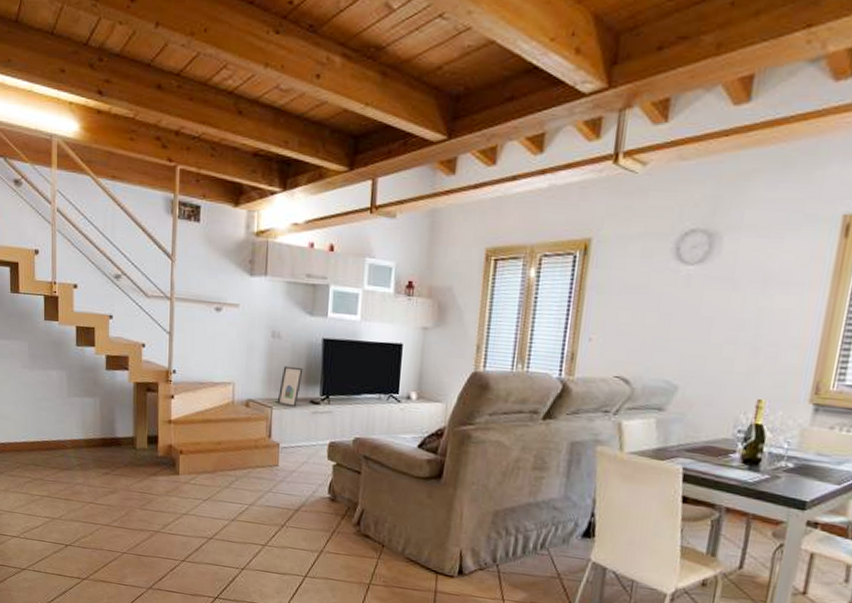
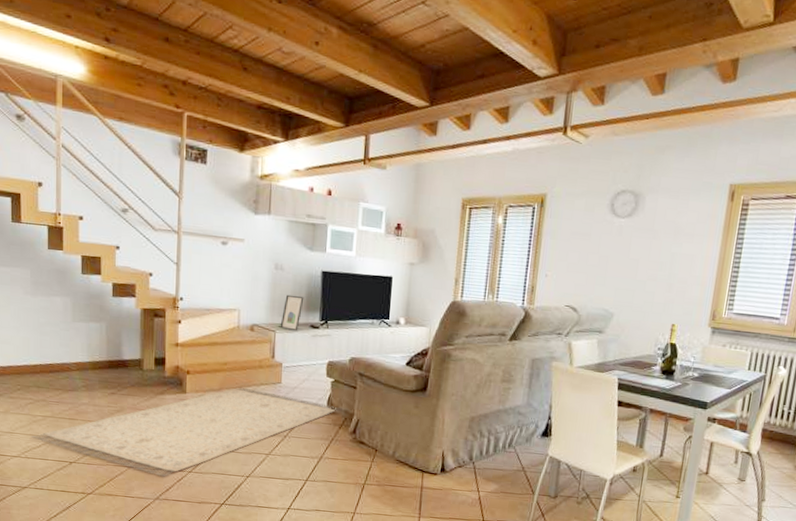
rug: none [29,469,340,565] -> present [31,387,337,477]

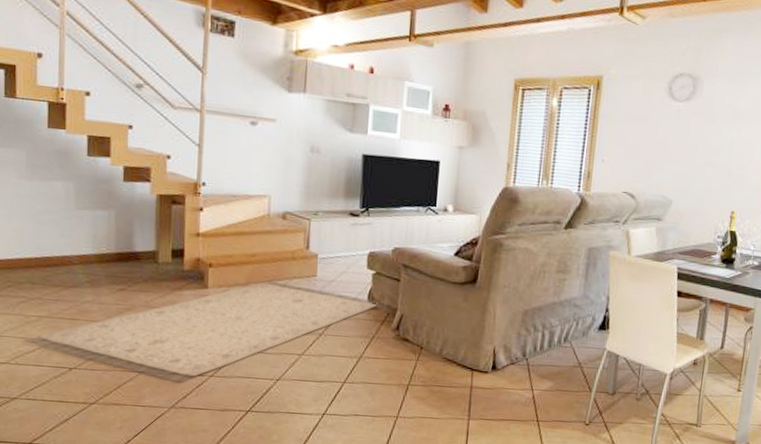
picture frame: present [280,294,304,331] -> none [315,179,343,220]

